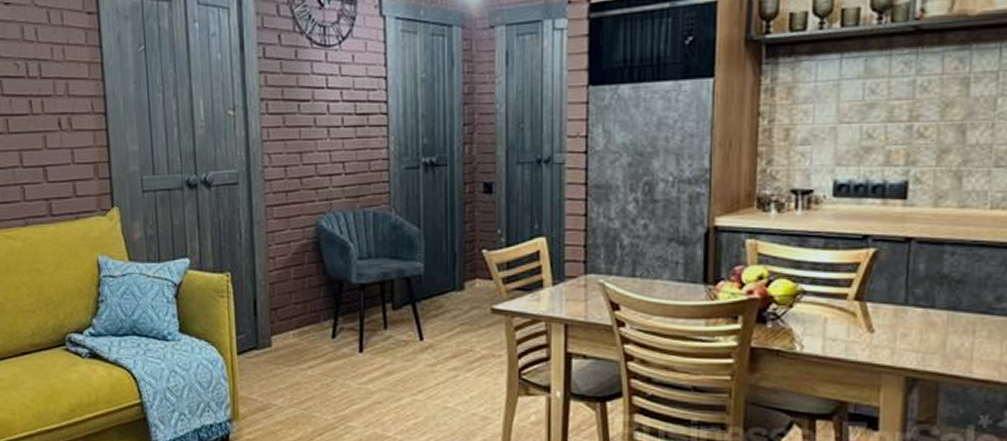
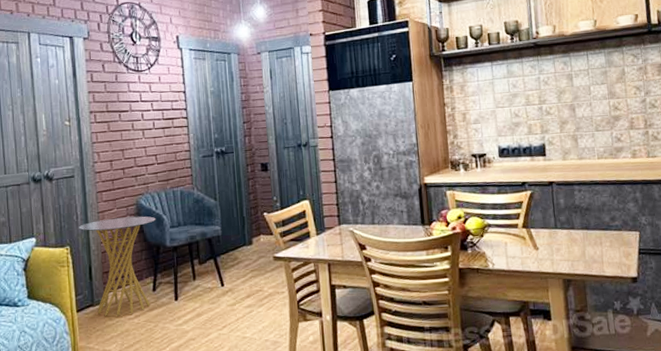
side table: none [242,241,340,365] -> present [78,216,156,316]

